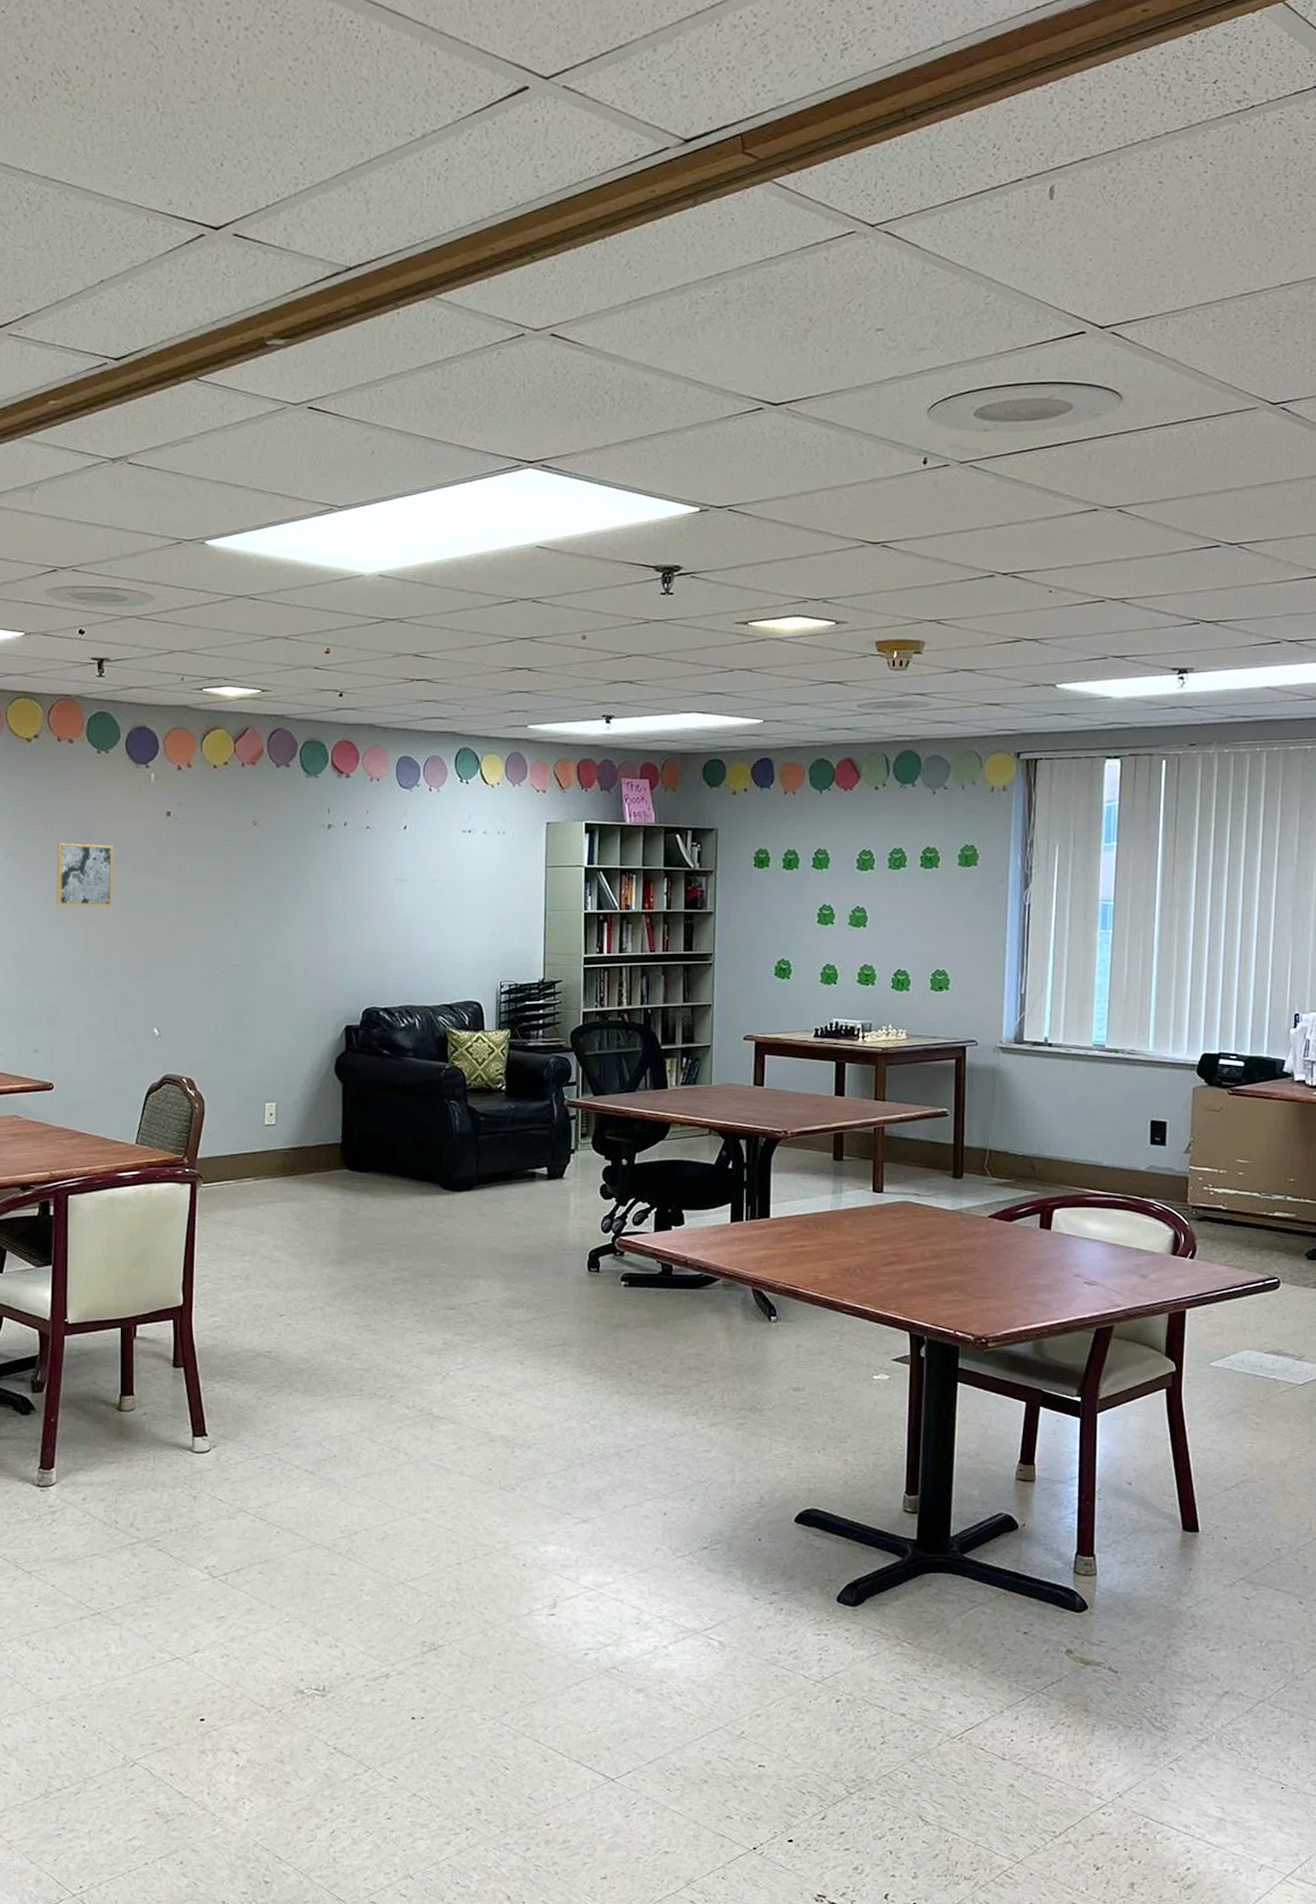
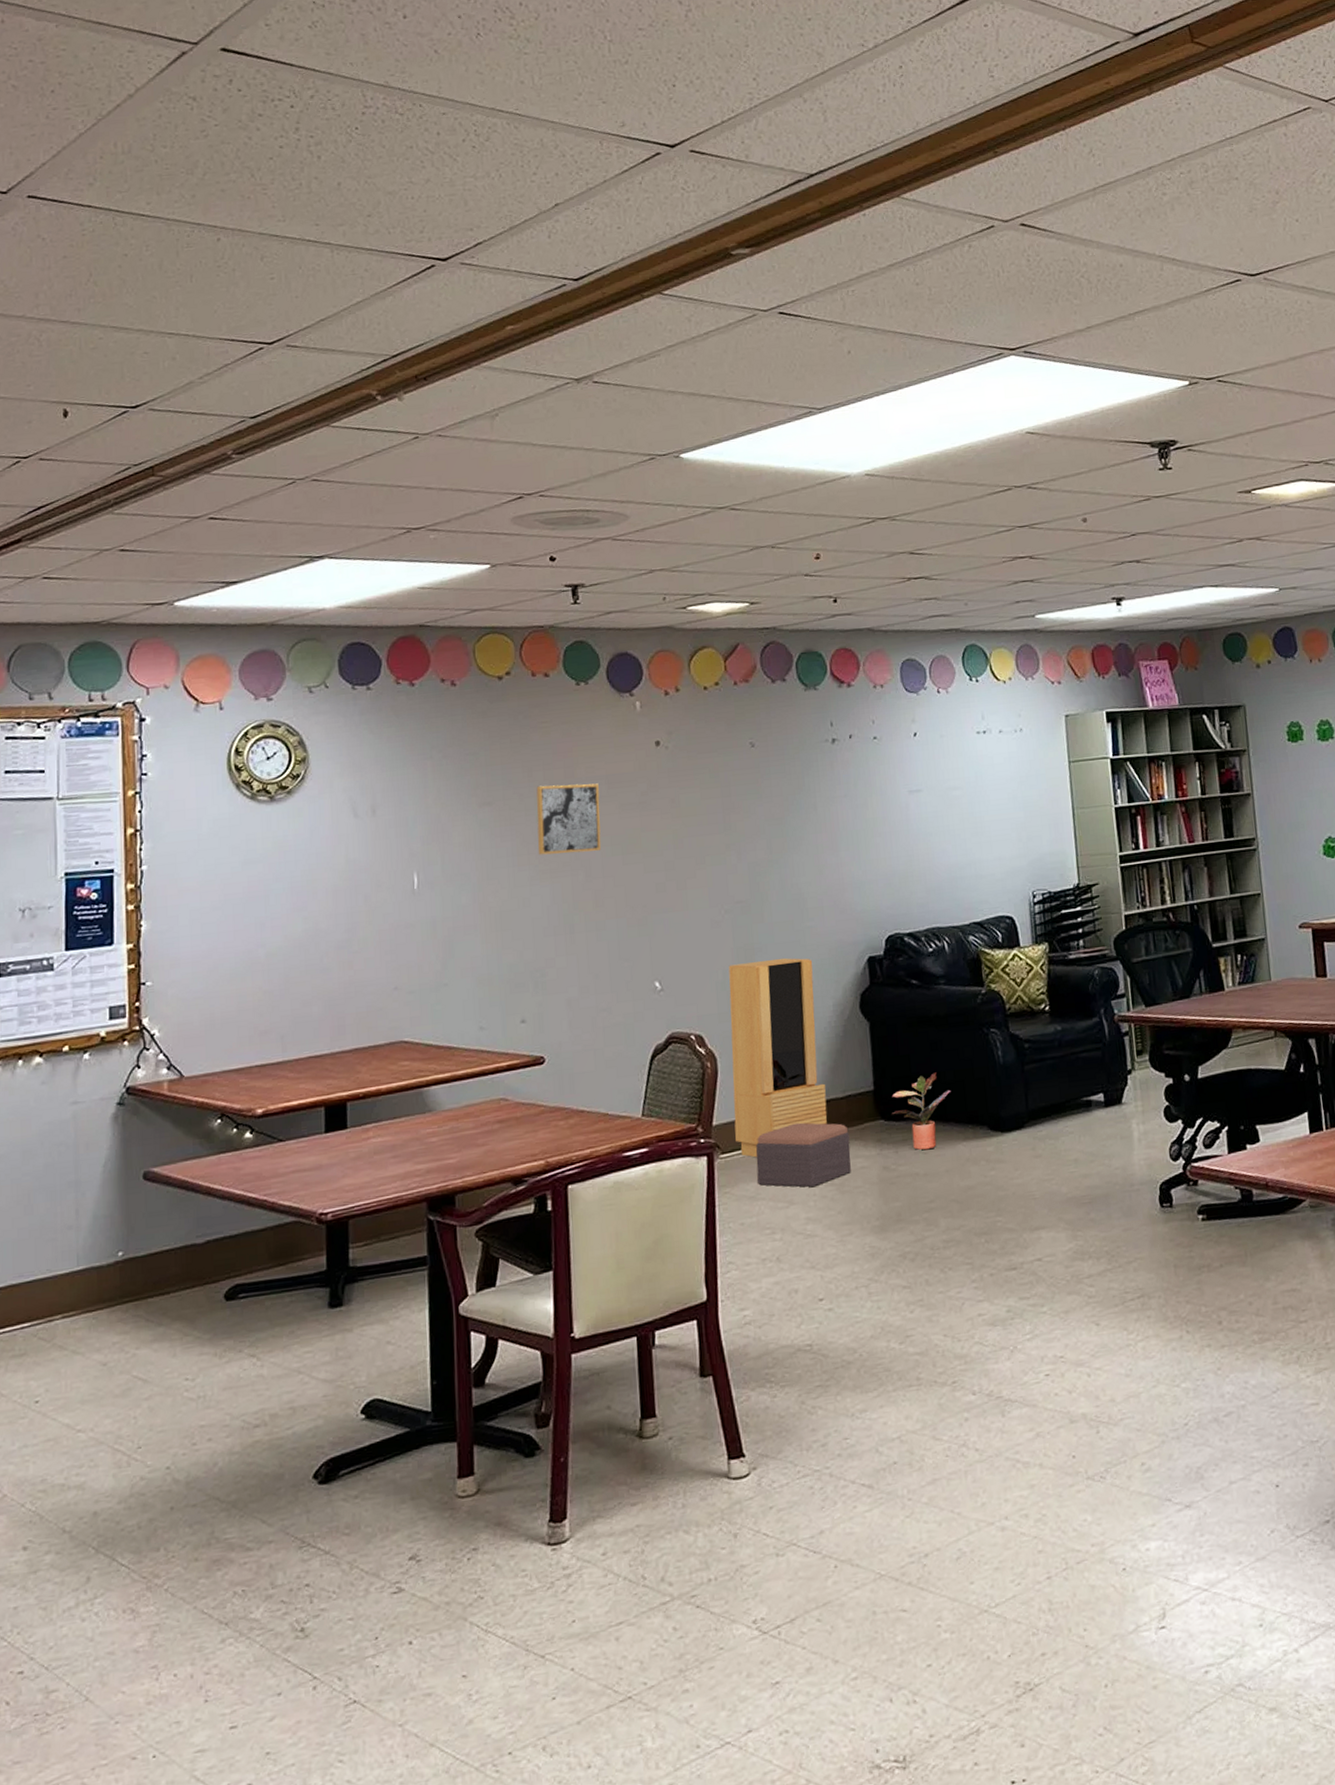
storage cabinet: none [216,1019,299,1190] -> present [728,958,827,1158]
footstool: none [233,1164,317,1221] -> present [756,1122,851,1188]
potted plant: none [356,1133,411,1200] -> present [892,1072,951,1150]

